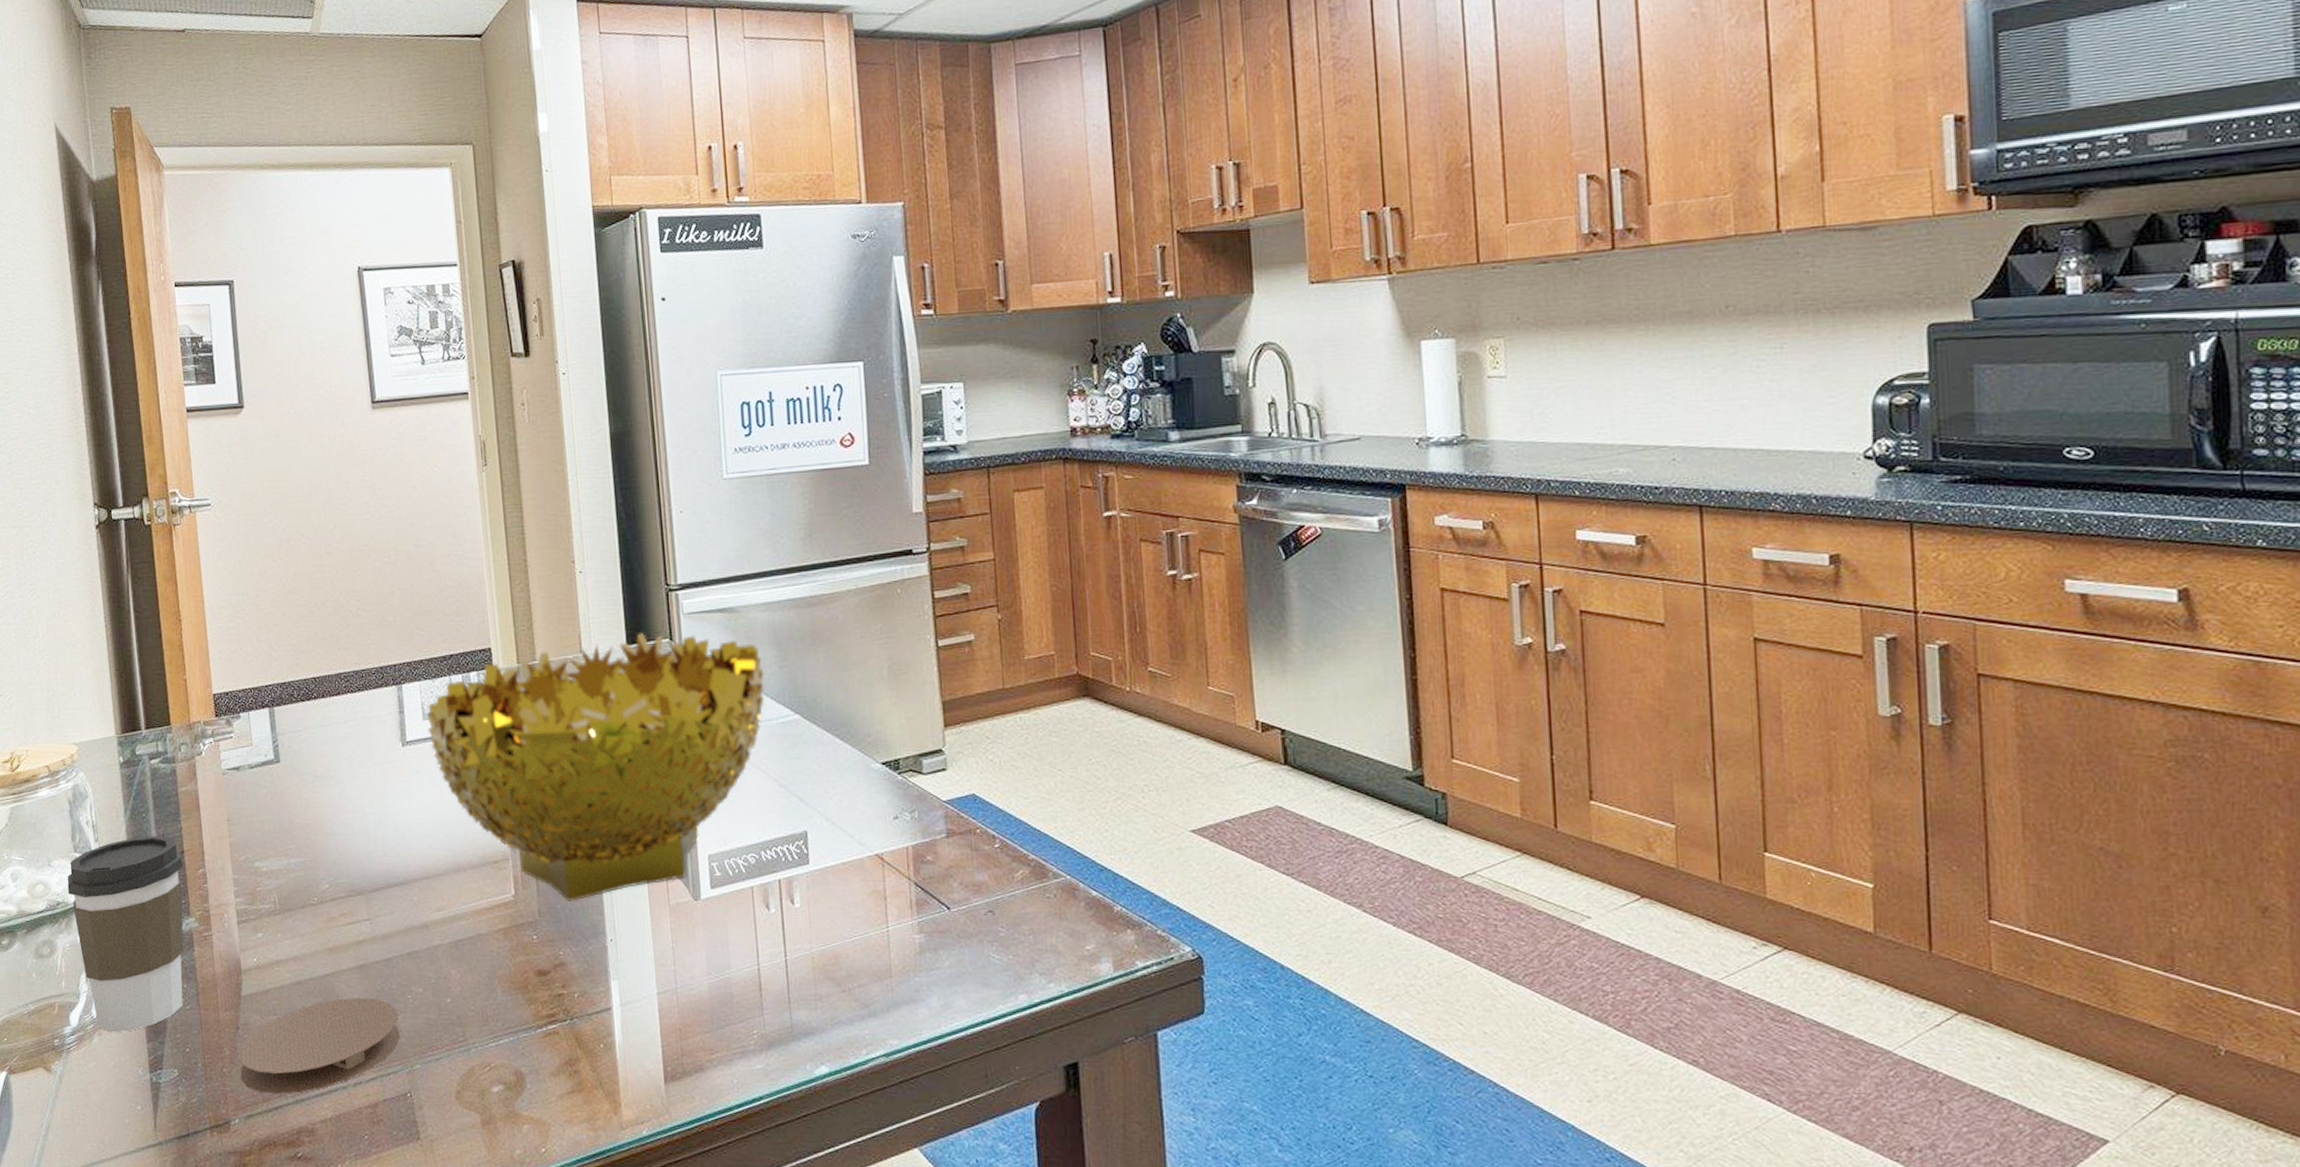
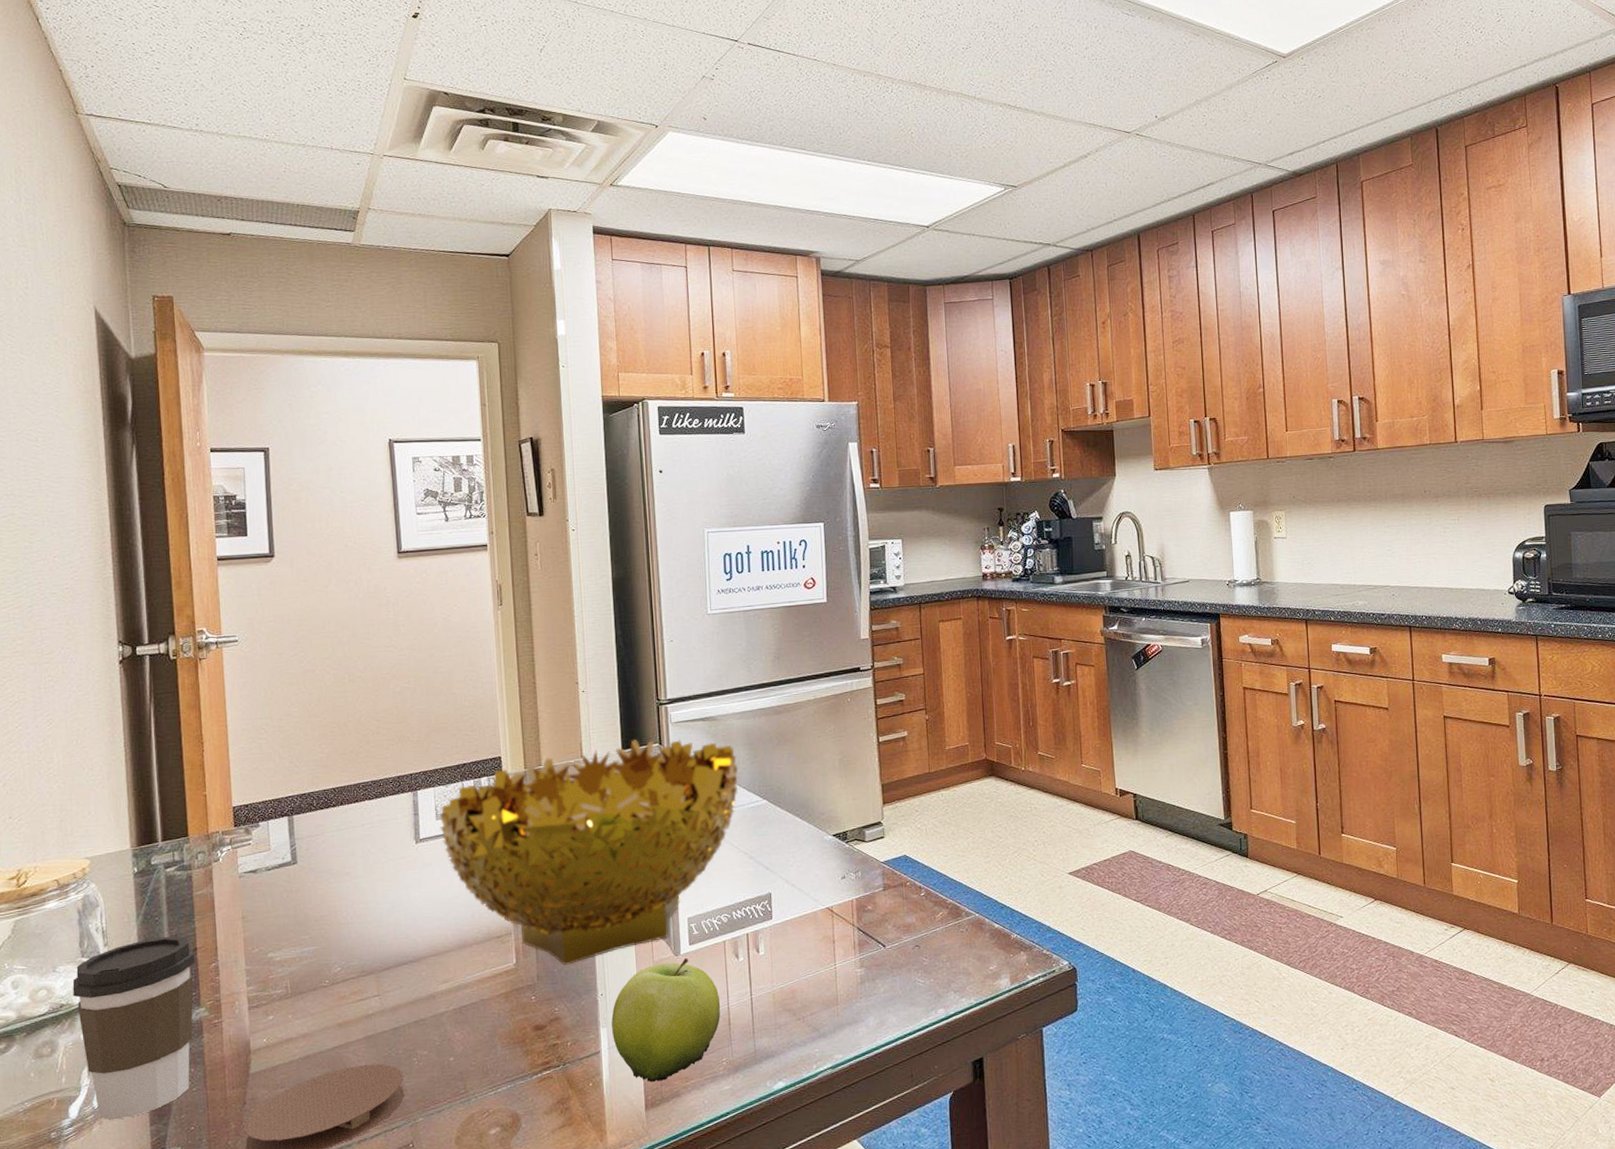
fruit: none [623,904,750,1050] -> present [611,958,721,1082]

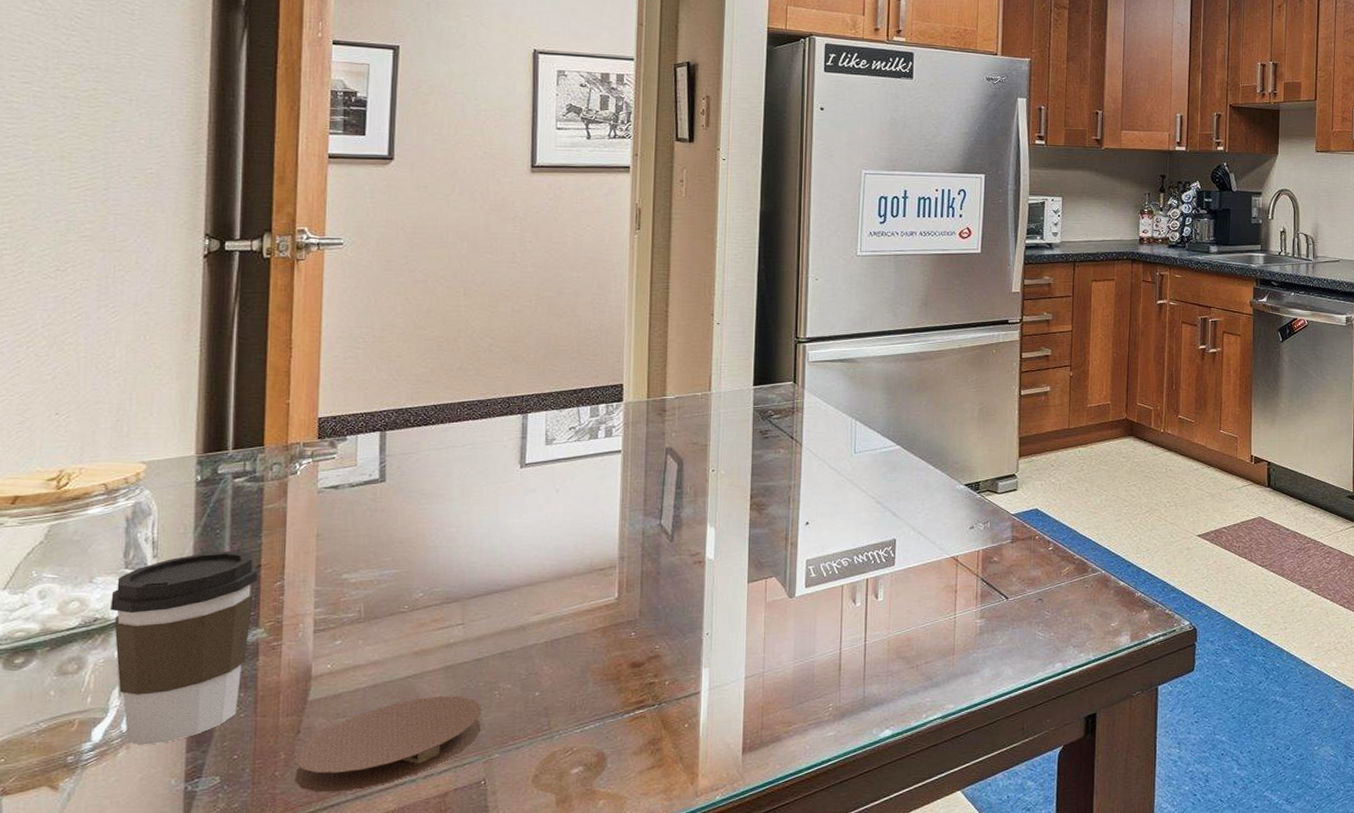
decorative bowl: present [440,739,739,965] -> none [548,376,874,602]
fruit: present [611,958,721,1082] -> none [715,601,833,725]

